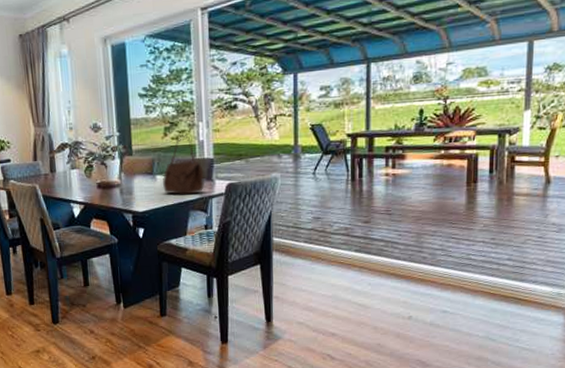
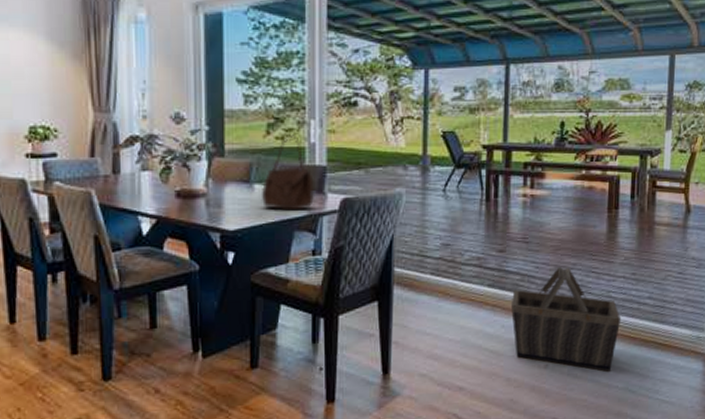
basket: none [376,234,481,322] -> present [510,267,621,372]

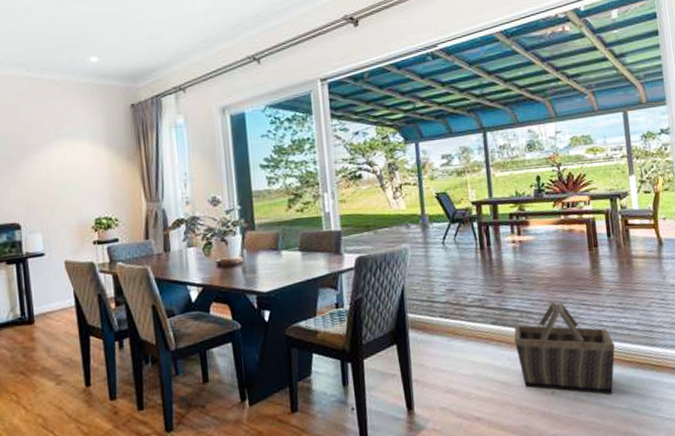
handbag: present [261,134,315,211] -> none [288,206,334,272]

